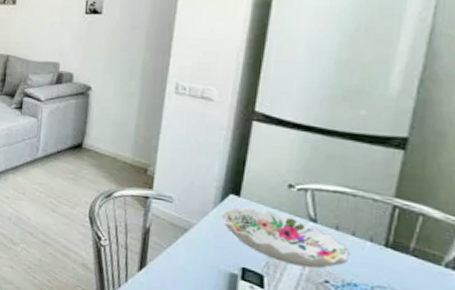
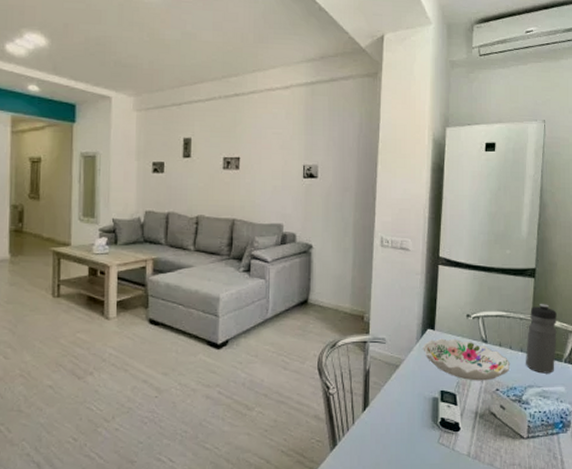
water bottle: none [376,185,439,277] -> present [526,304,557,374]

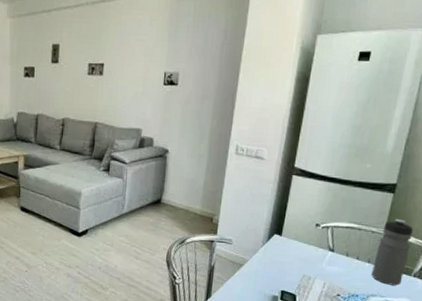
decorative bowl: present [423,338,511,381] -> none [268,244,356,286]

